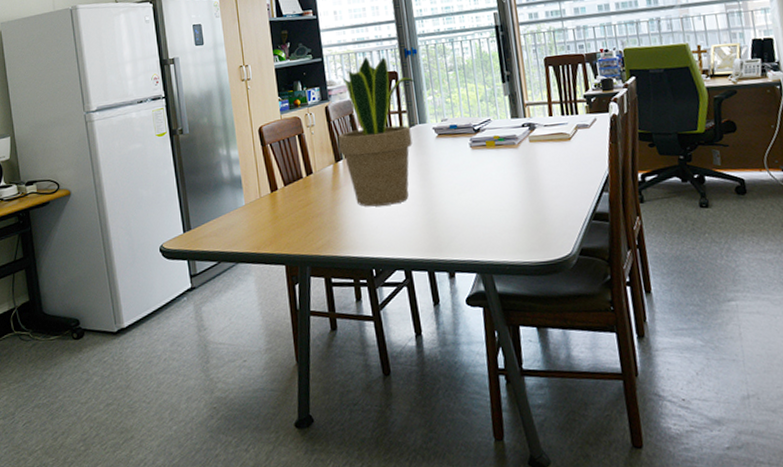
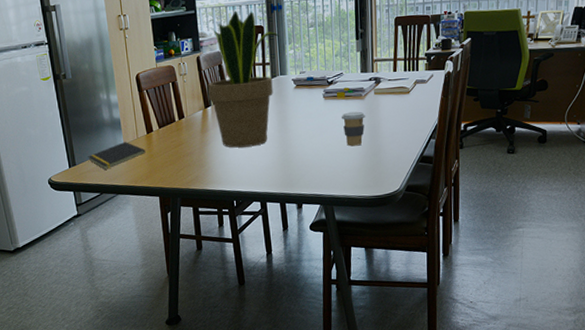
notepad: none [204,202,270,234] -> present [88,142,146,170]
coffee cup: none [492,162,522,203] -> present [341,111,366,147]

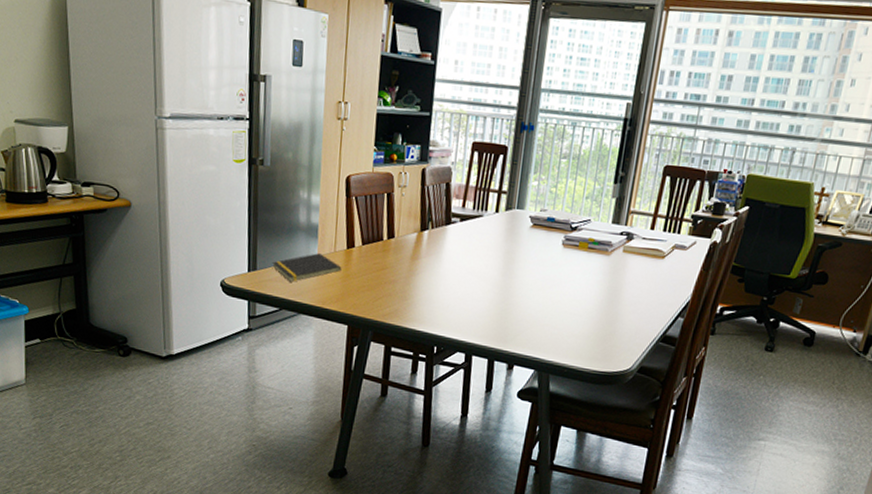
potted plant: present [207,10,280,148] -> none [427,122,525,287]
coffee cup: present [341,111,366,147] -> none [578,267,609,309]

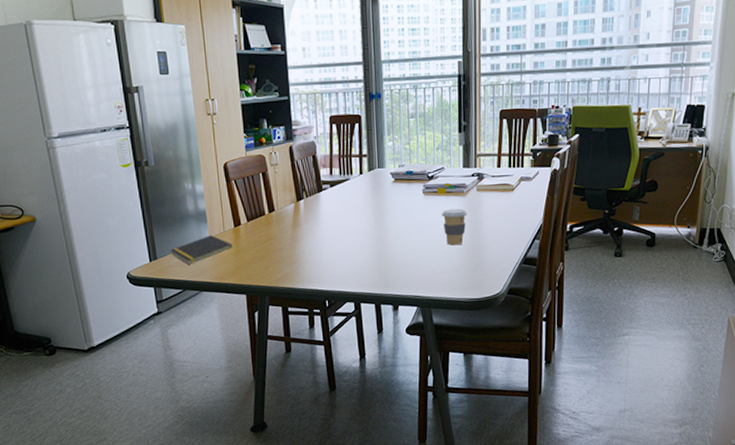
coffee cup: none [578,267,609,309] -> present [441,208,468,246]

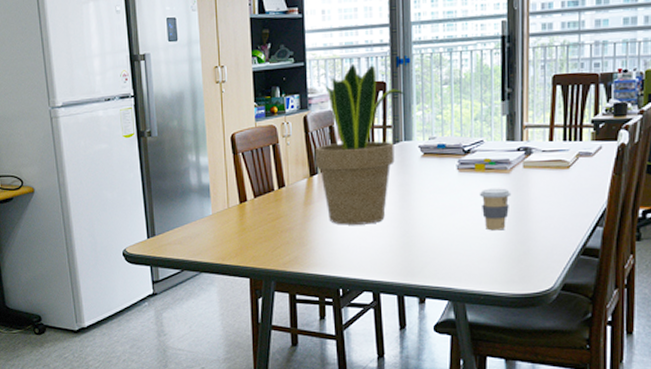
notepad: present [170,235,233,265] -> none [169,212,237,243]
potted plant: none [300,98,378,245] -> present [314,63,406,225]

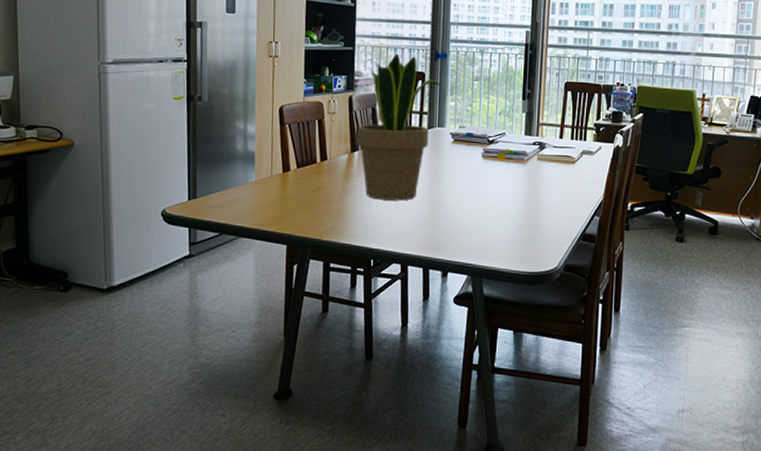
coffee cup: present [479,188,512,231] -> none [499,176,527,214]

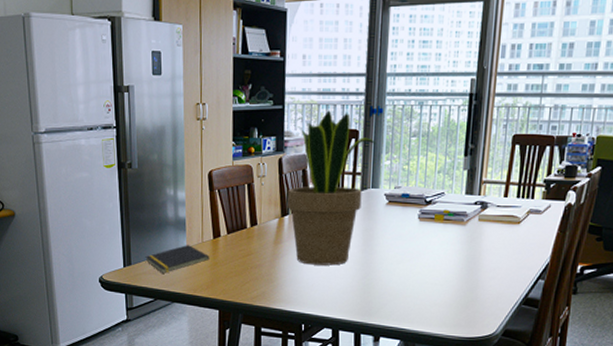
notepad: none [212,178,279,207] -> present [145,245,210,273]

